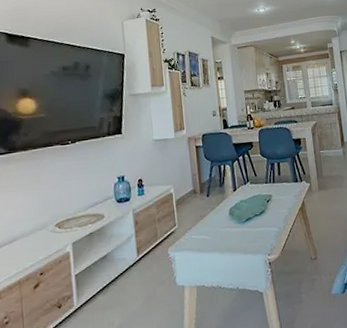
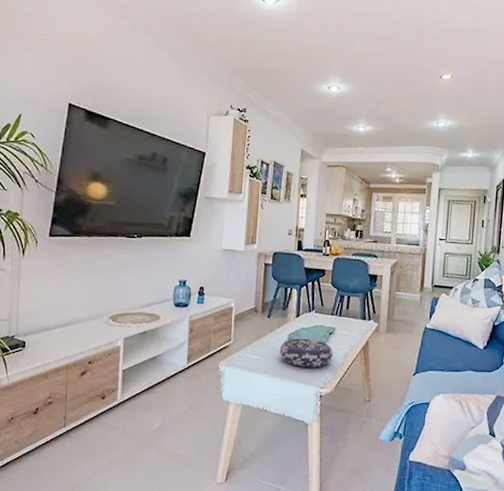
decorative bowl: none [223,209,274,239] -> present [279,338,333,368]

